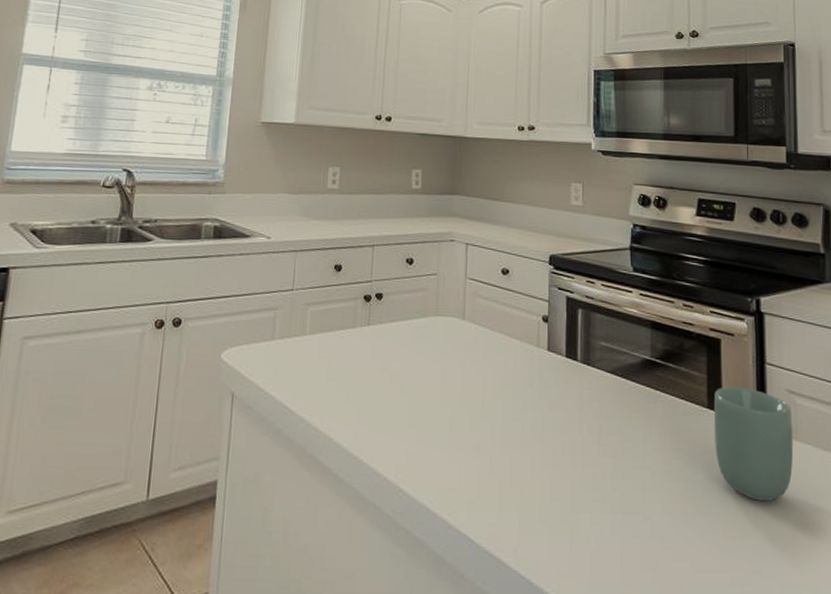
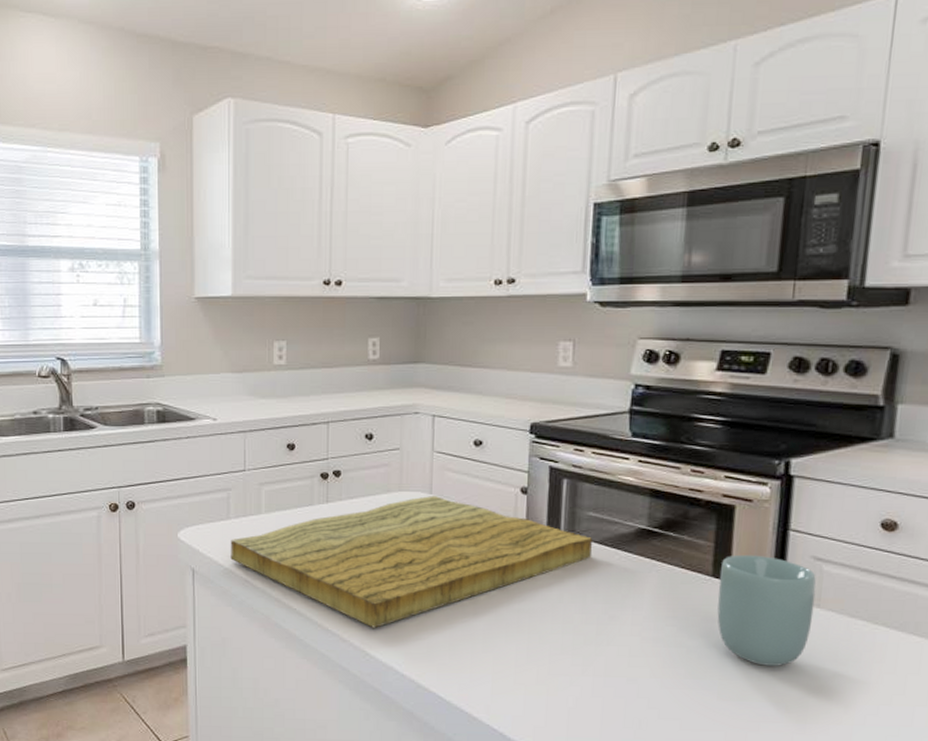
cutting board: none [271,321,605,460] -> present [230,496,592,628]

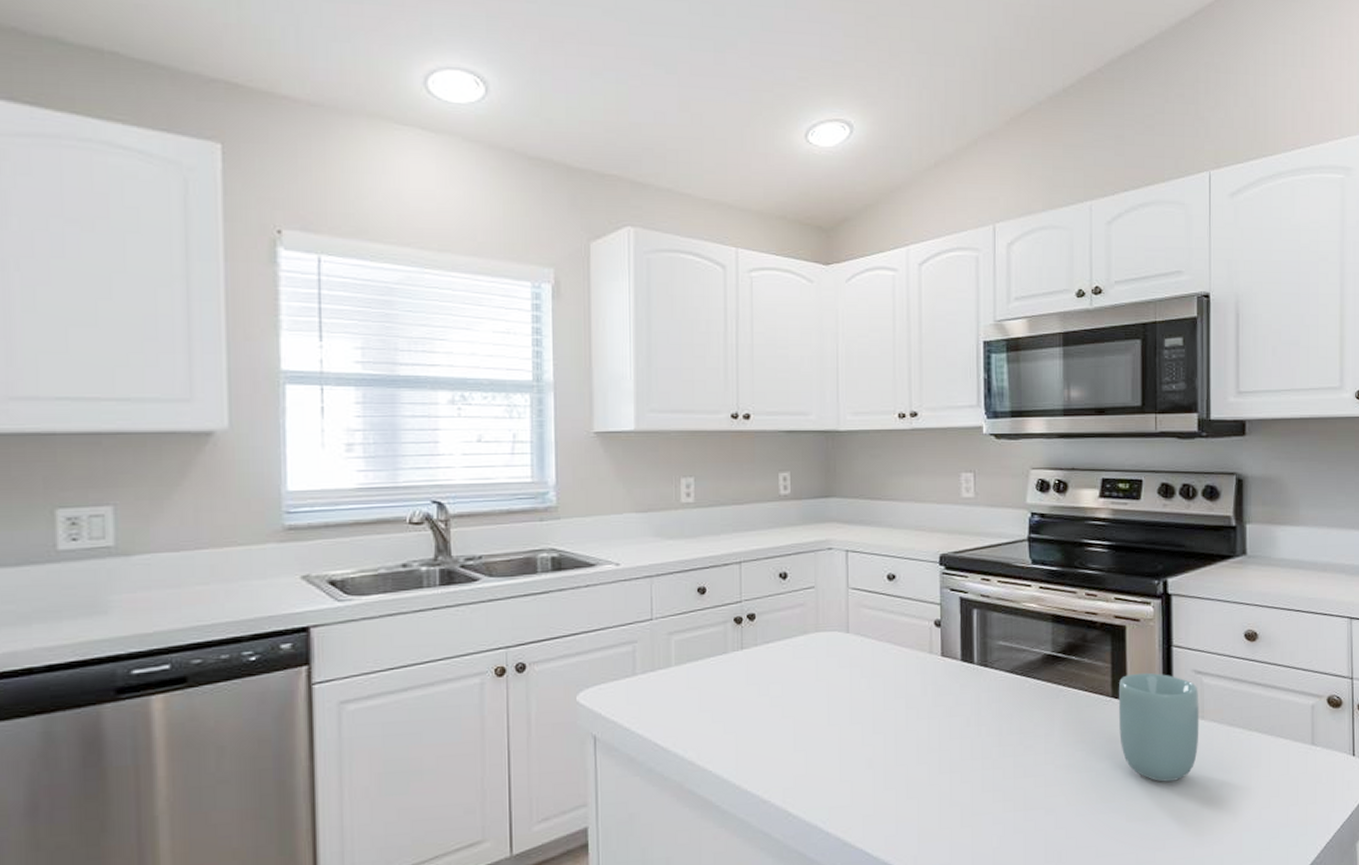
cutting board: present [230,496,592,628] -> none [637,635,1004,784]

